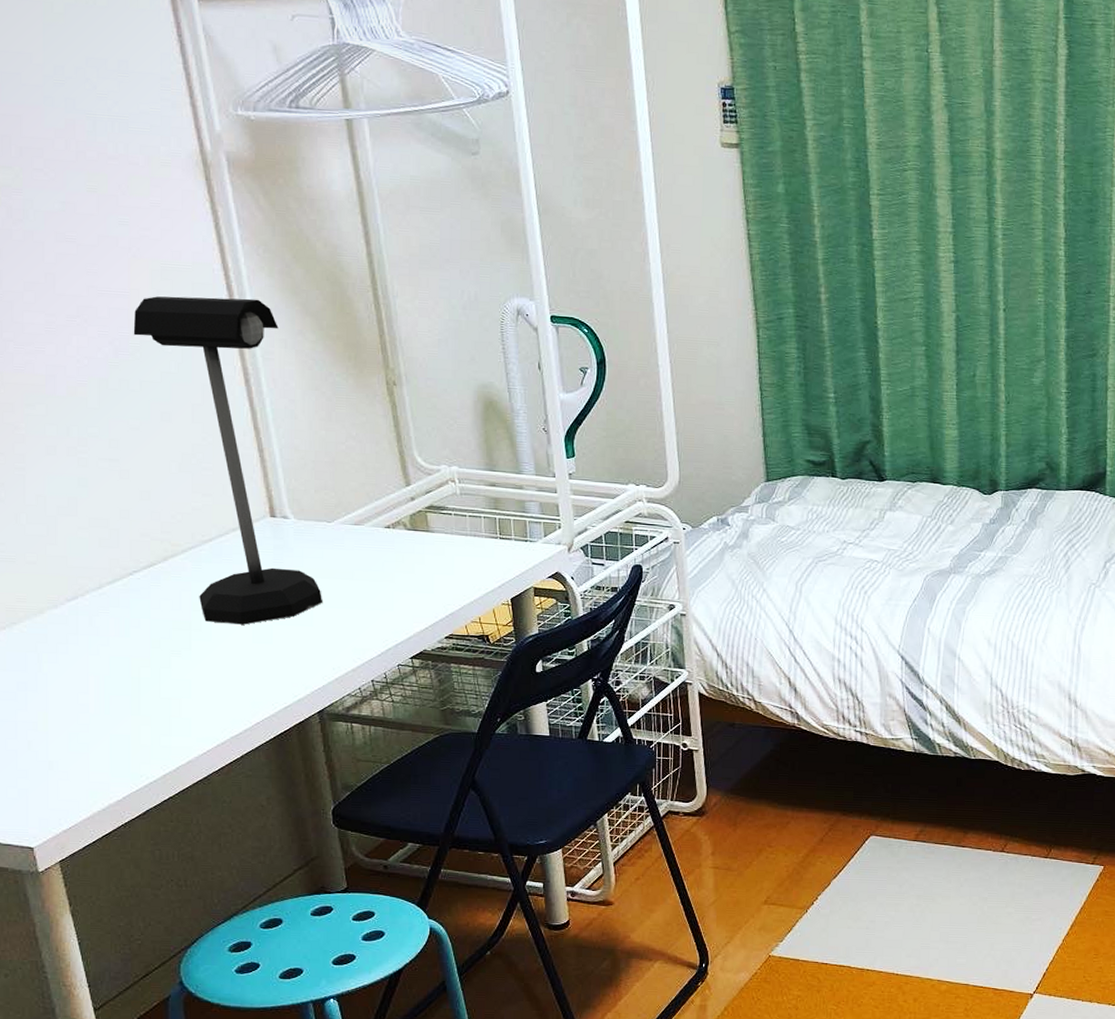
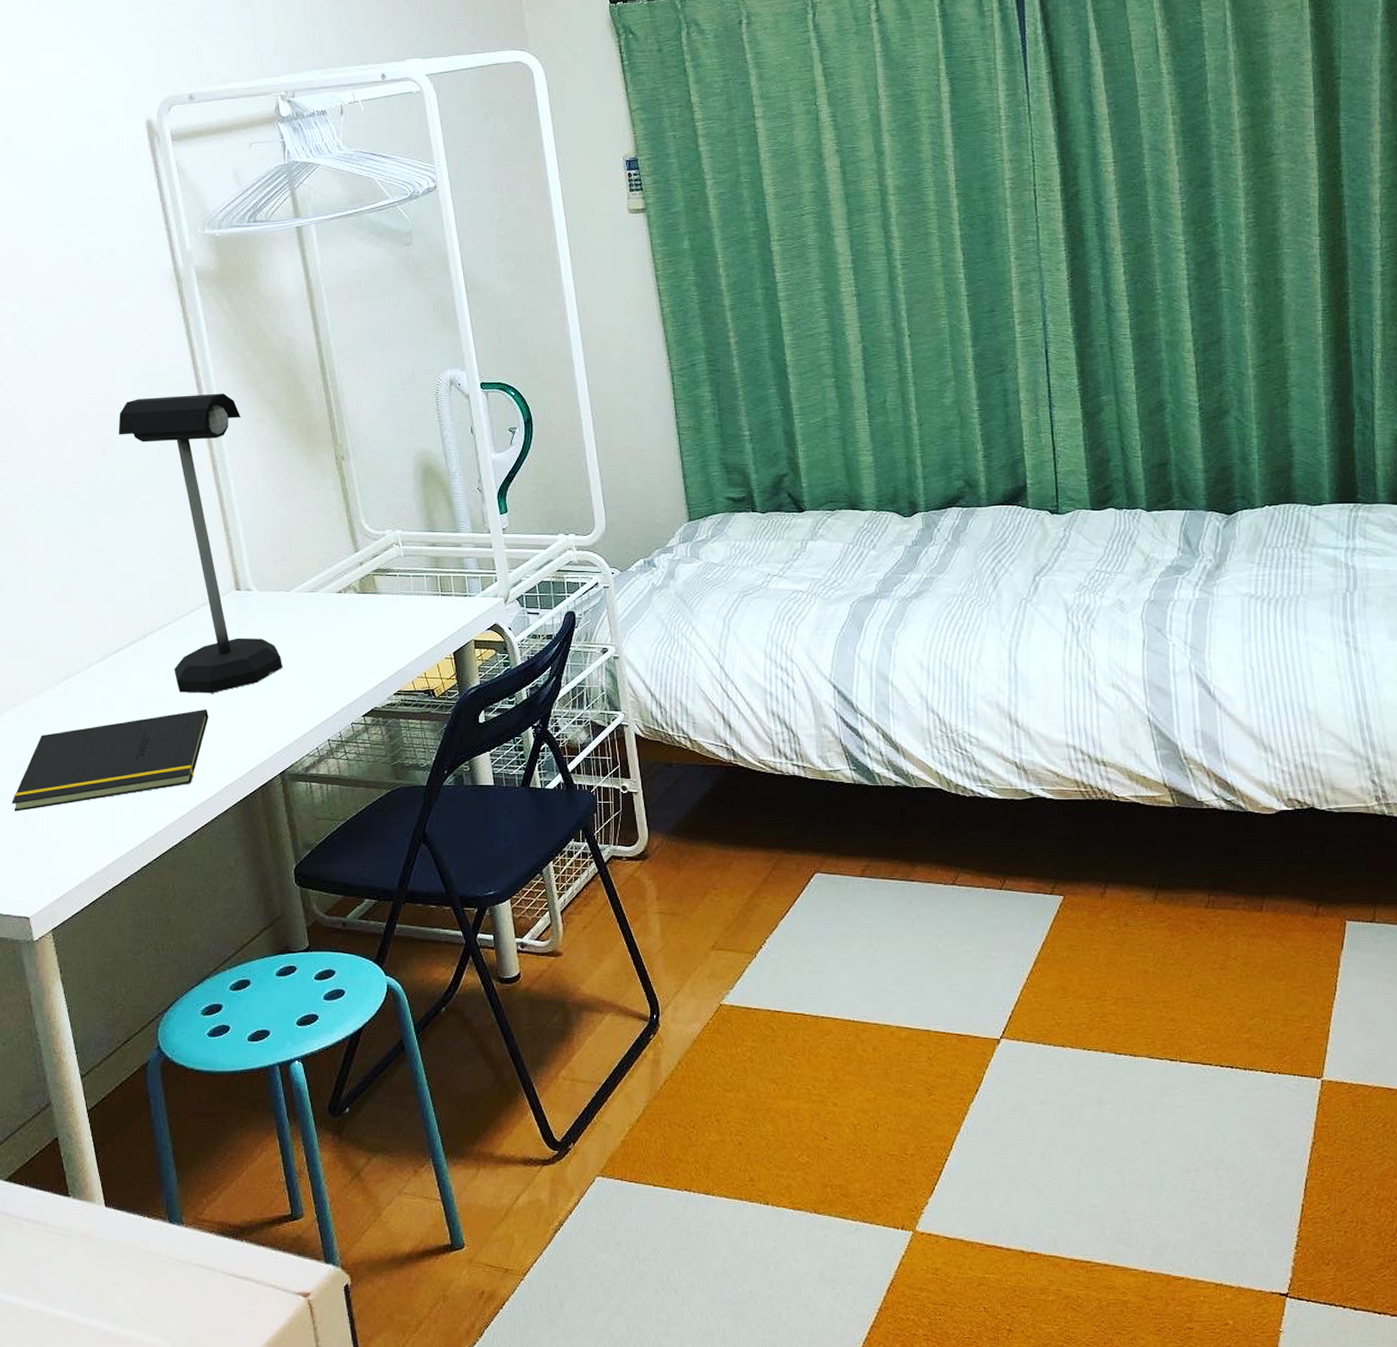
notepad: none [11,640,238,738] -> present [12,708,209,812]

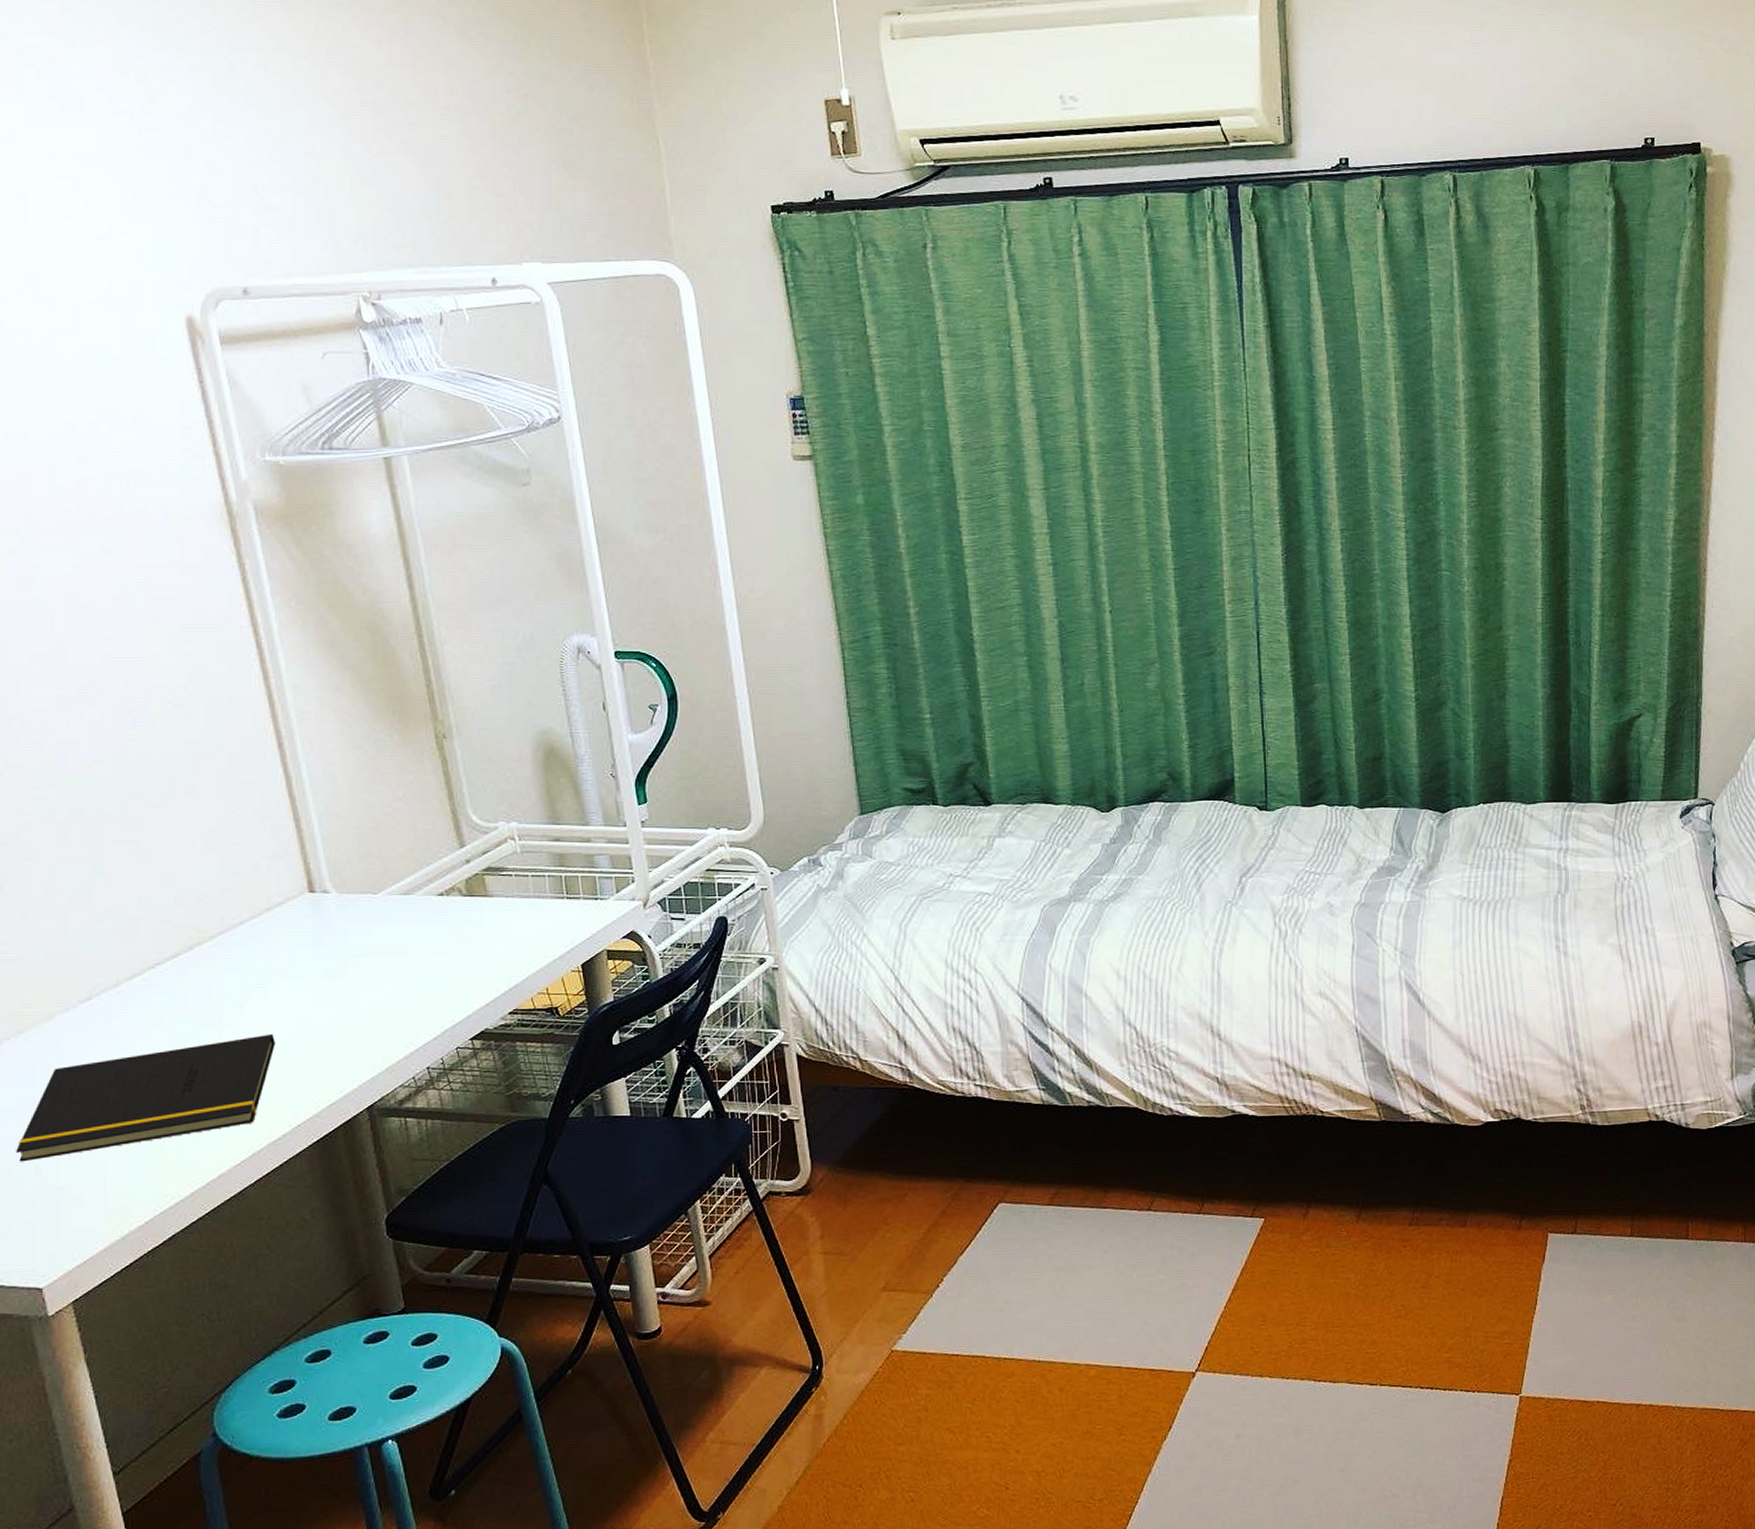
desk lamp: present [118,393,282,694] -> none [153,655,369,1016]

